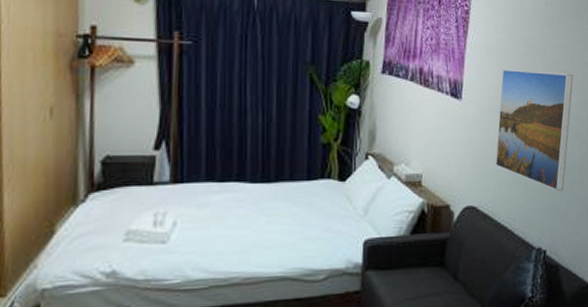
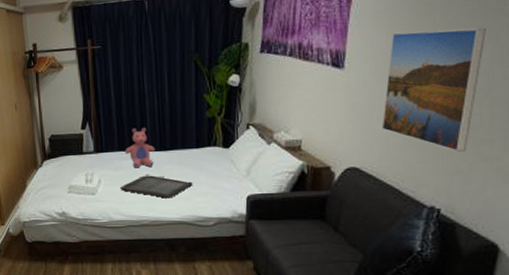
serving tray: none [203,213,301,246] -> present [120,174,193,198]
teddy bear: none [213,151,256,206] -> present [124,127,155,168]

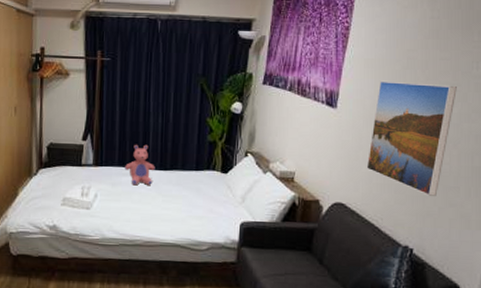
serving tray: present [120,174,193,198] -> none [116,192,190,219]

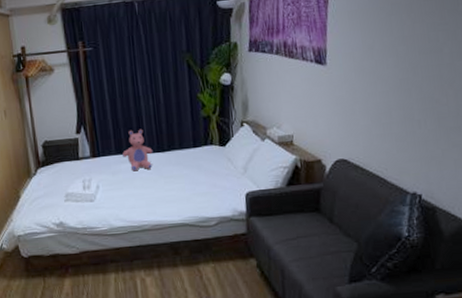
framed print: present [366,80,457,196] -> none [363,25,445,140]

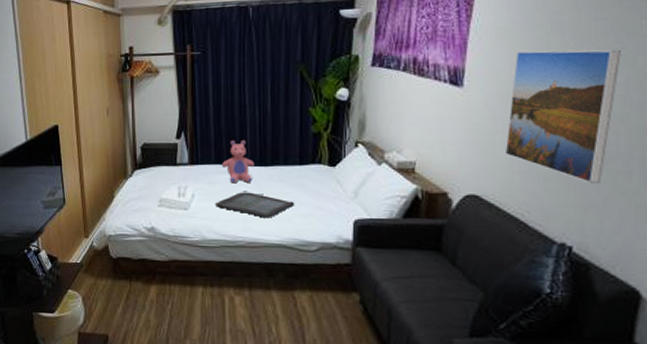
serving tray: none [119,177,193,201] -> present [215,190,295,218]
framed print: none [363,25,445,140] -> present [504,49,621,183]

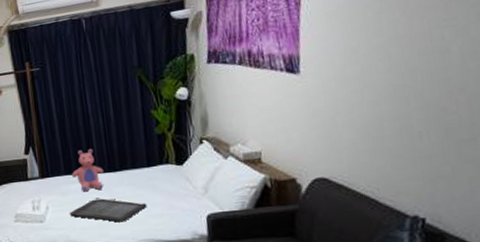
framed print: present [504,49,621,183] -> none [347,20,453,154]

